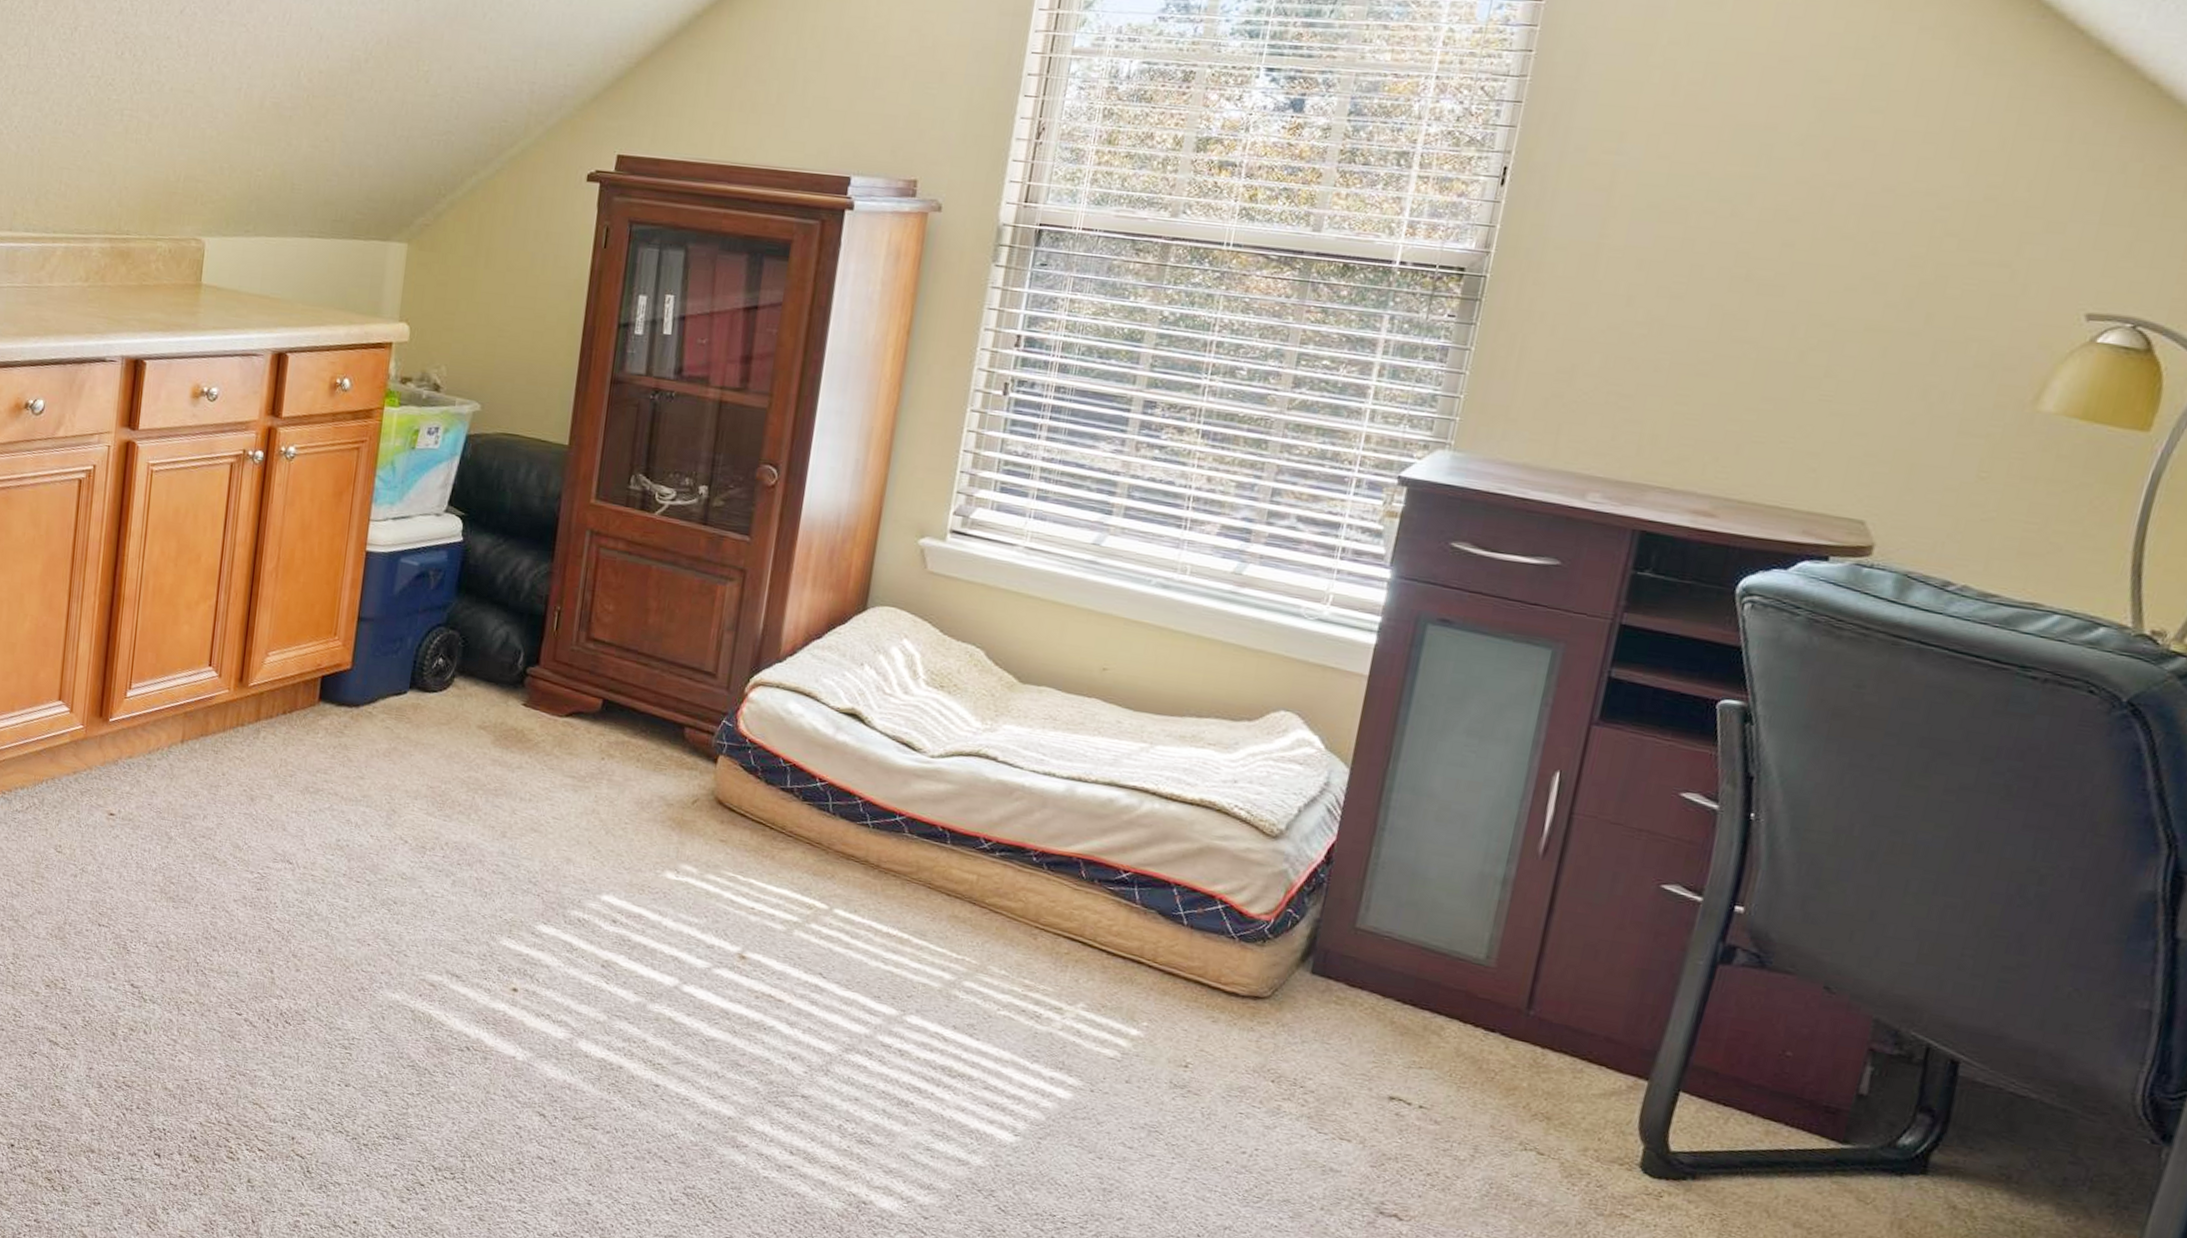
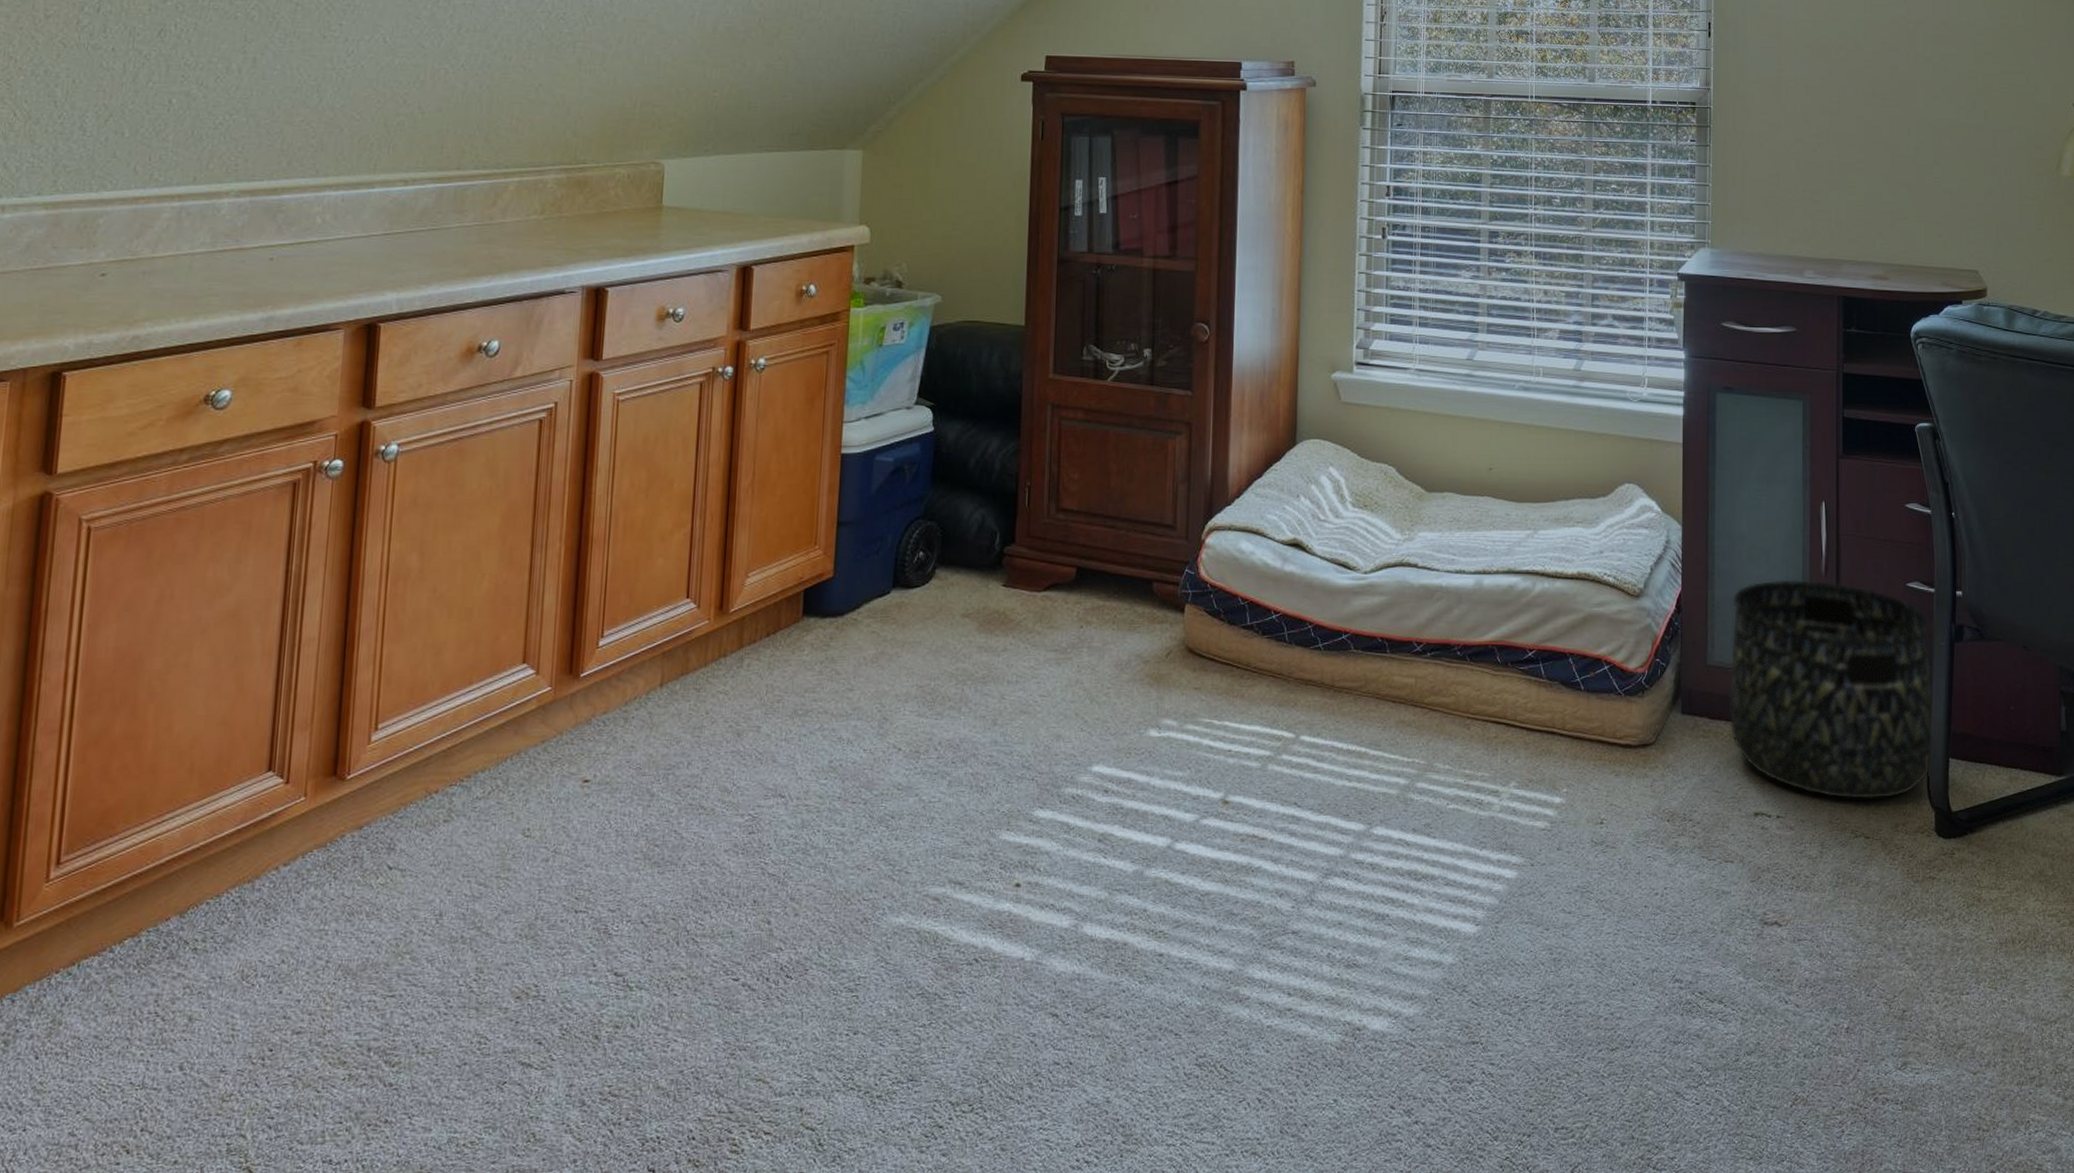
basket: none [1373,847,1688,1119] -> present [1729,579,1934,800]

